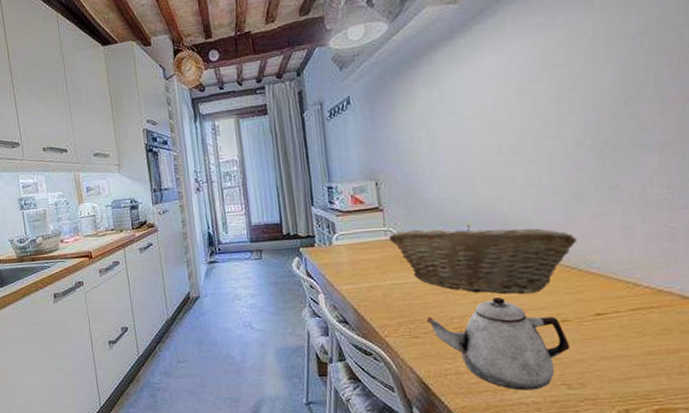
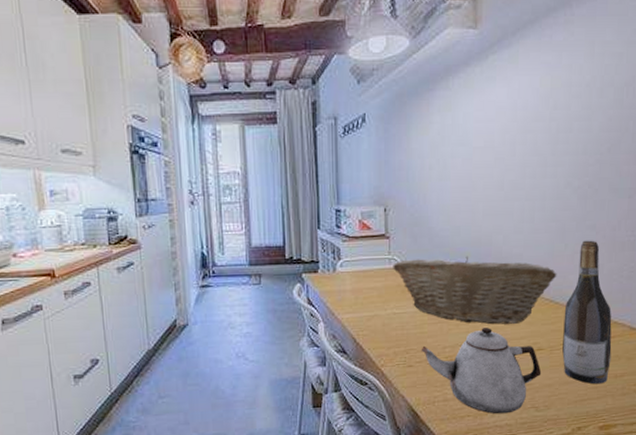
wine bottle: none [591,200,660,361] -> present [562,240,612,385]

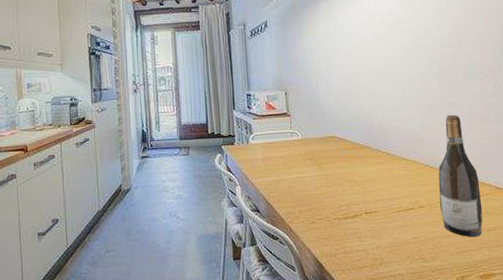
fruit basket: present [393,256,557,325] -> none [294,129,429,186]
teapot: present [421,327,542,414] -> none [321,189,425,265]

